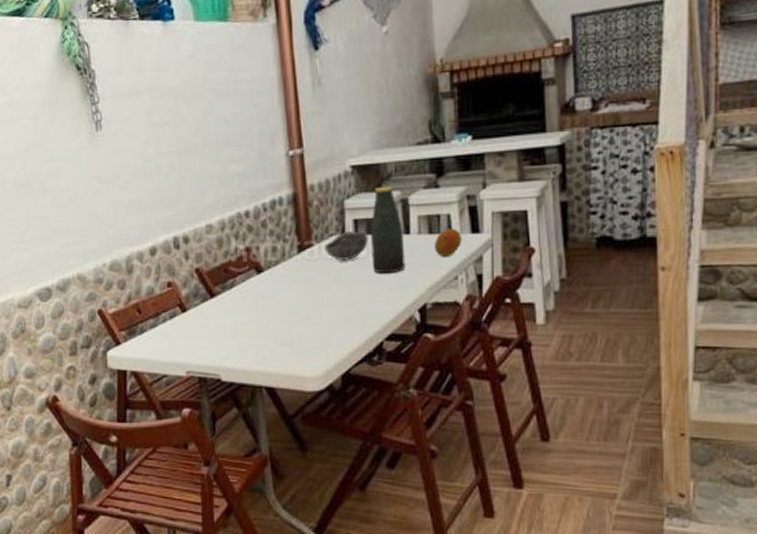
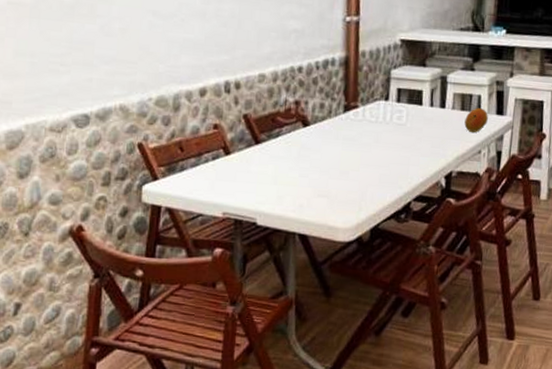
bowl: present [324,230,368,262] -> none [368,98,409,126]
bottle: present [371,186,405,274] -> none [409,62,440,141]

